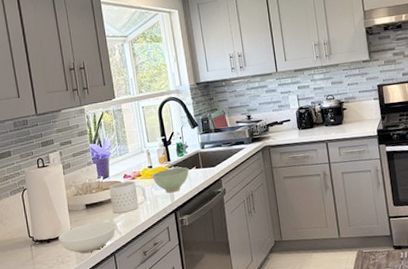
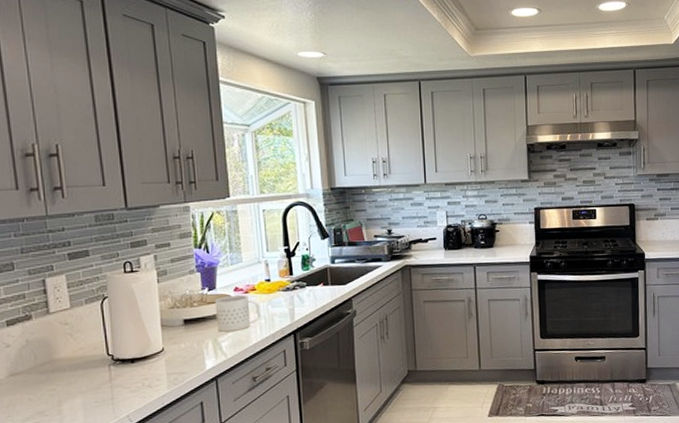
bowl: present [59,221,117,254] -> none [146,340,221,378]
bowl: present [151,167,190,193] -> none [269,283,315,312]

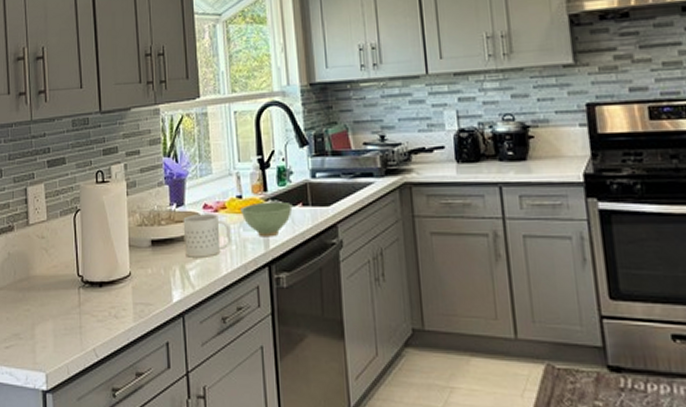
bowl: none [269,283,315,312] -> present [240,201,293,237]

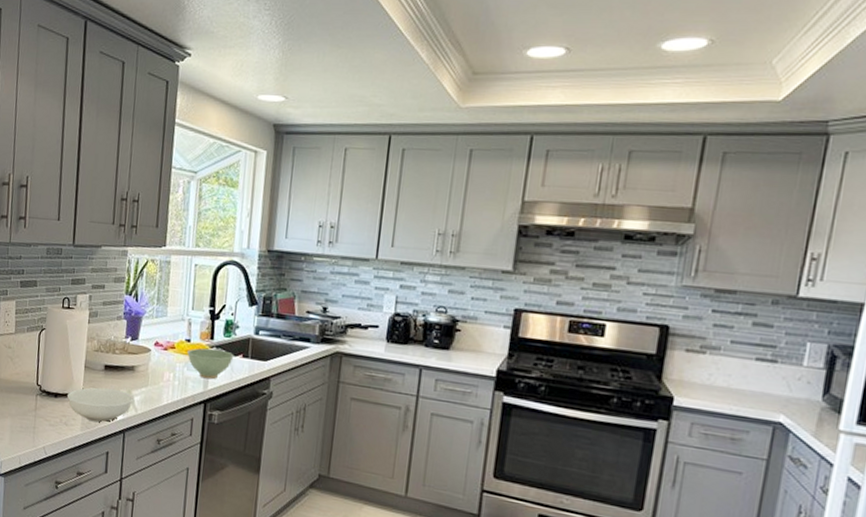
bowl: none [114,266,189,309] -> present [67,387,134,423]
mug: present [183,214,231,258] -> none [133,349,176,388]

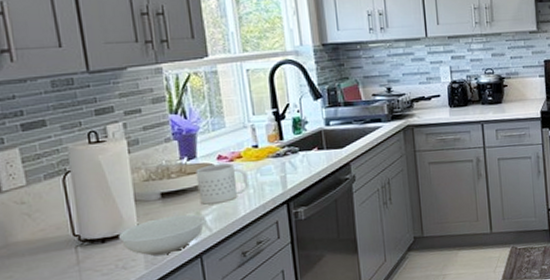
mug: none [133,349,176,388] -> present [196,163,249,205]
bowl: present [187,348,234,379] -> none [257,148,309,180]

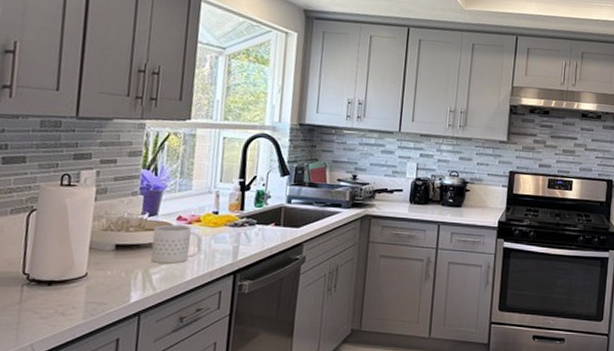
bowl: present [119,214,205,257] -> none [65,269,152,308]

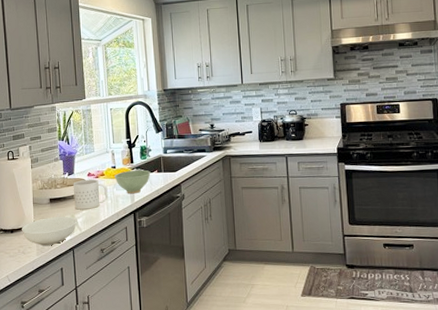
bowl: none [65,269,152,308] -> present [22,216,77,246]
bowl: none [214,219,266,250] -> present [114,170,151,194]

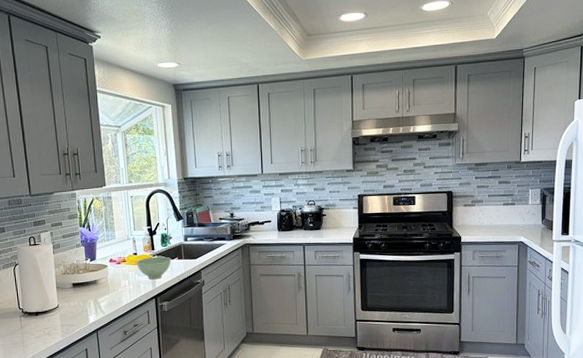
bowl: present [22,216,77,246] -> none [46,300,100,329]
mug: present [73,179,108,210] -> none [95,265,130,294]

